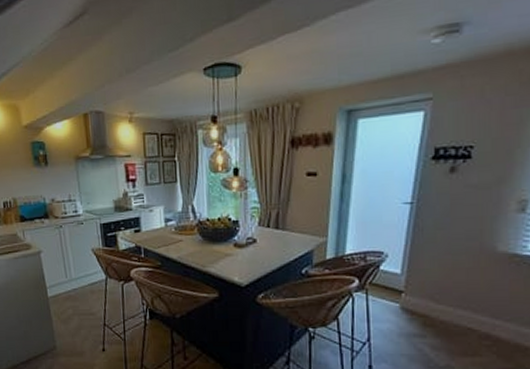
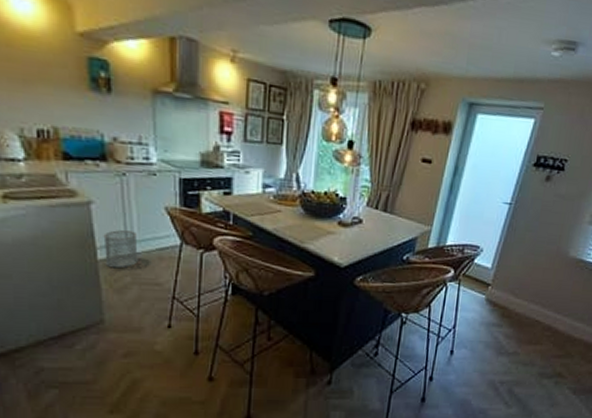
wastebasket: none [50,271,76,303] -> present [103,230,138,269]

